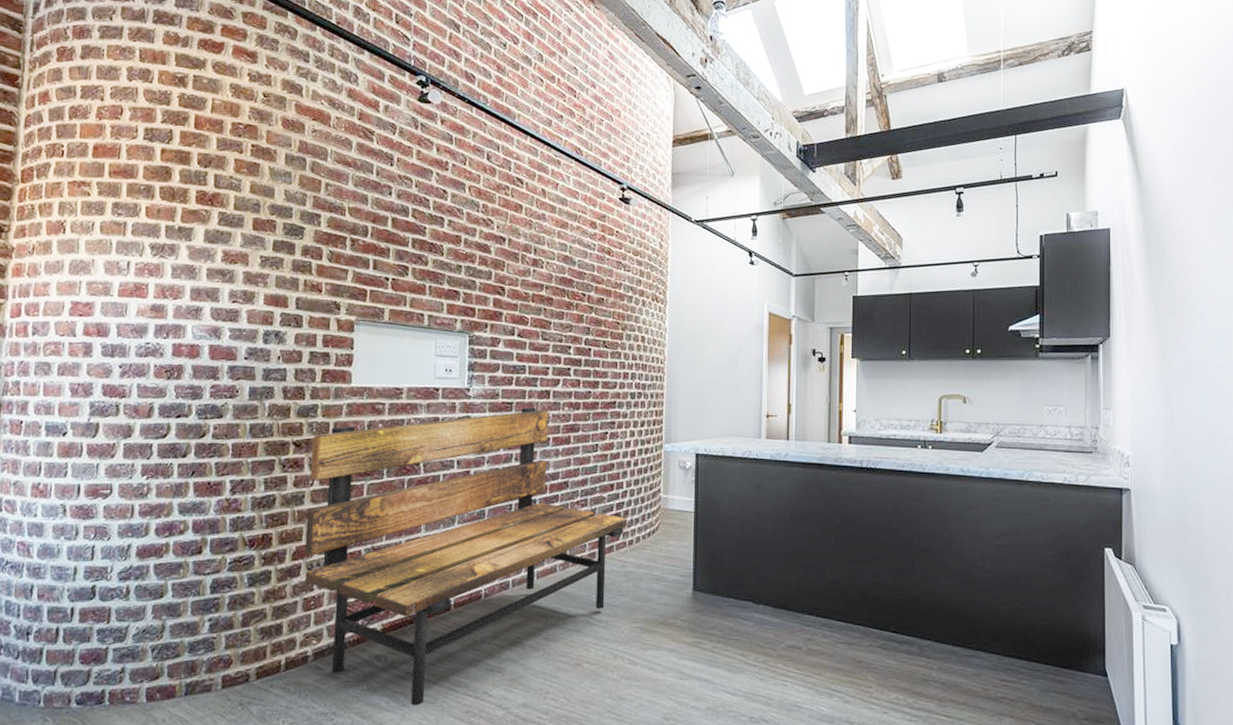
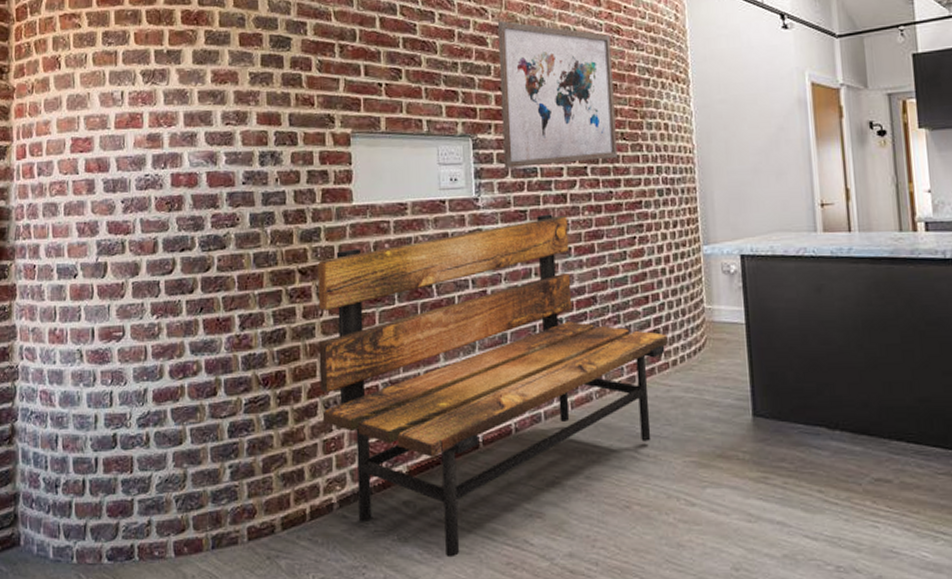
wall art: none [496,232,602,365] -> present [497,20,617,169]

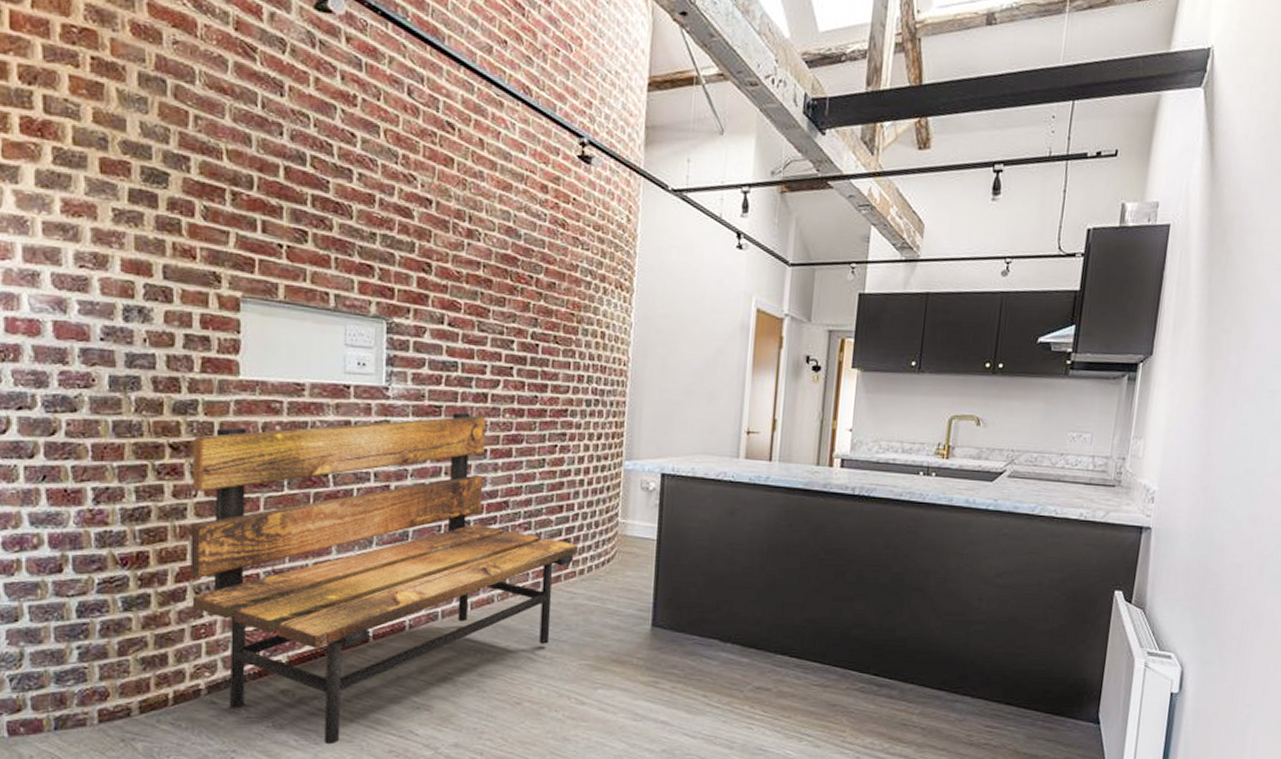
wall art: present [497,20,617,169] -> none [421,192,554,362]

